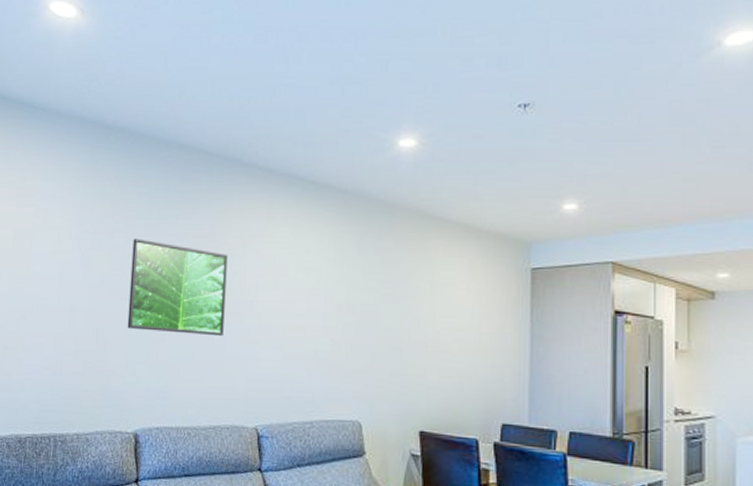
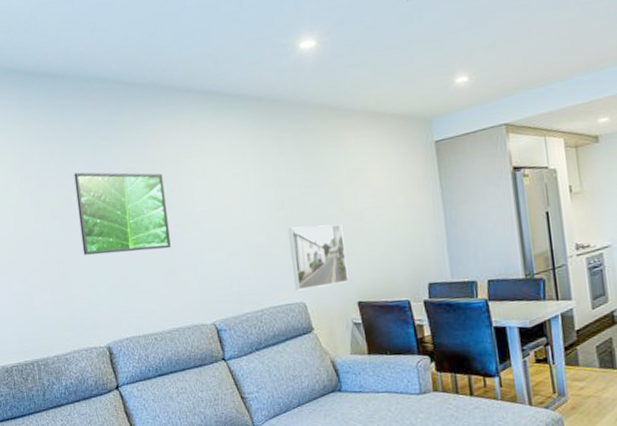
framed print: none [352,336,415,408] -> present [287,224,349,291]

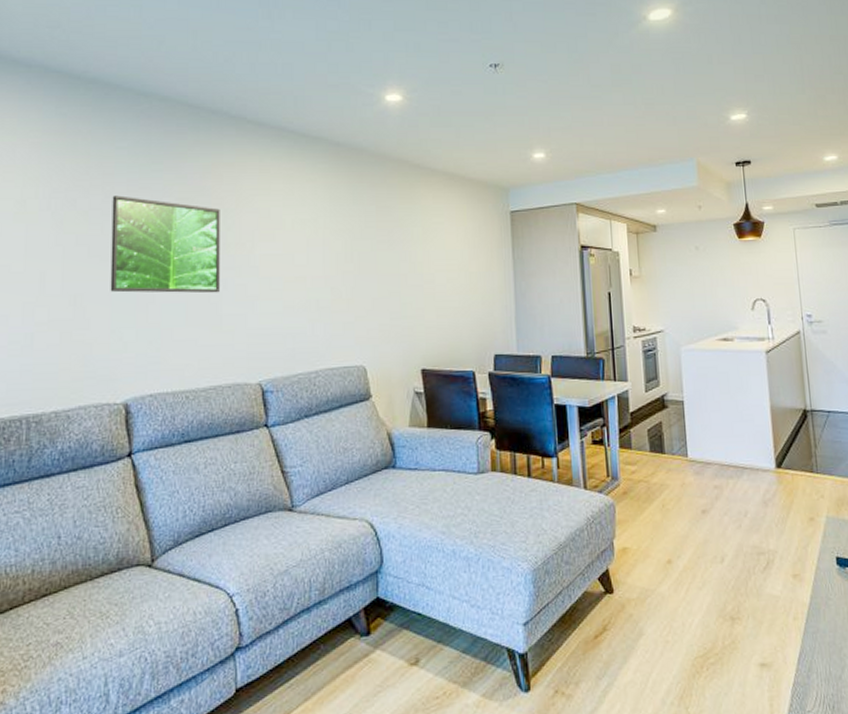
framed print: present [287,224,349,291] -> none [354,283,414,353]

